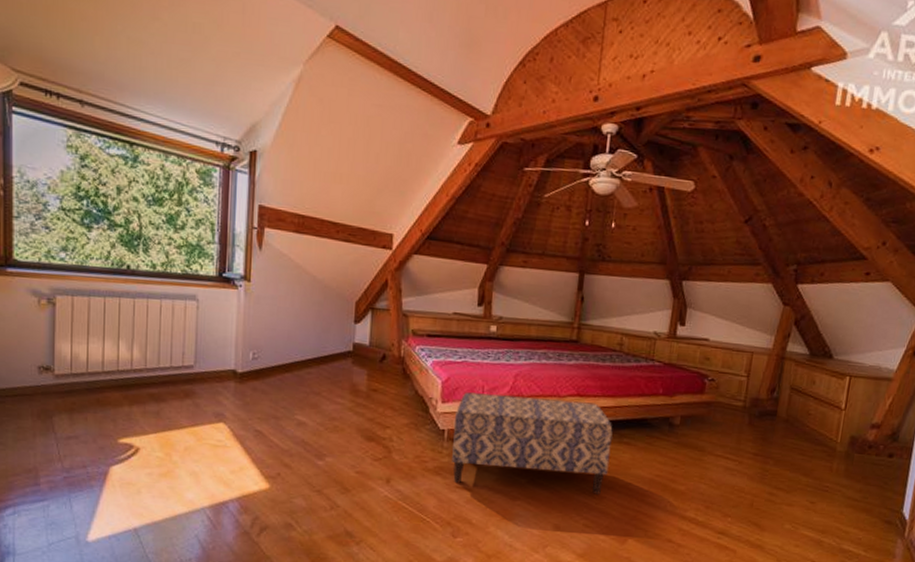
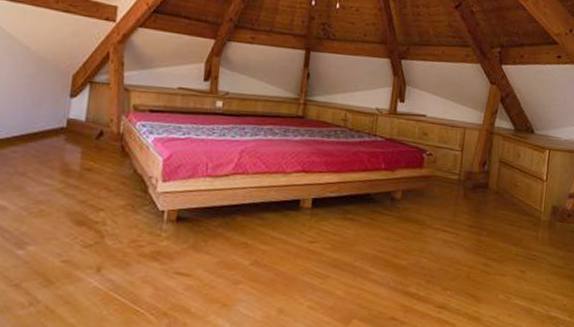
bench: present [452,392,613,495] -> none [171,170,338,274]

